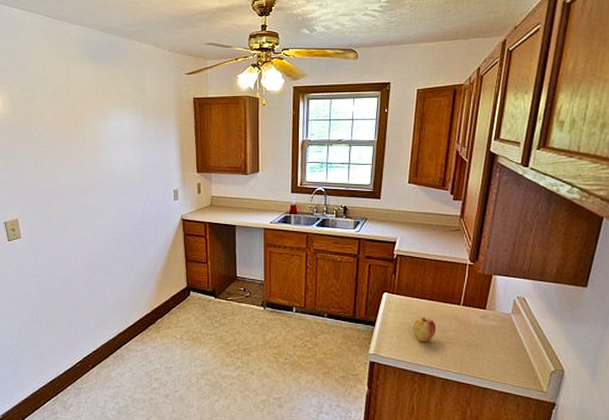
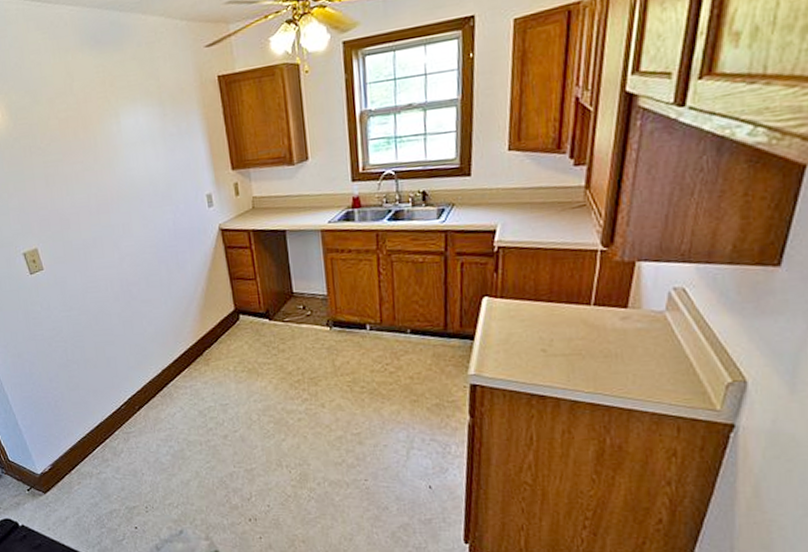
apple: present [412,317,437,343] -> none [524,323,559,357]

